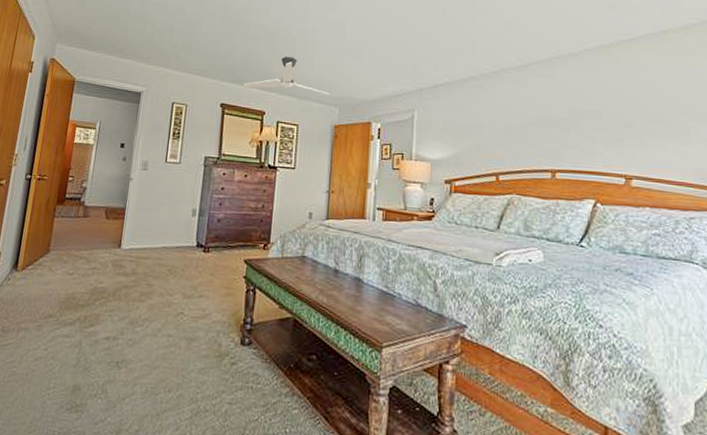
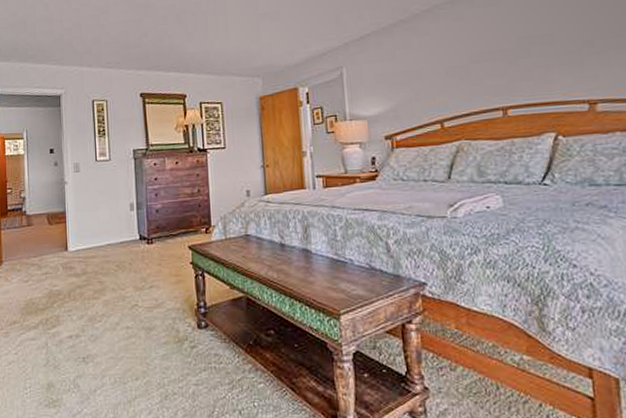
ceiling fan: present [242,57,330,95] -> none [159,32,251,74]

